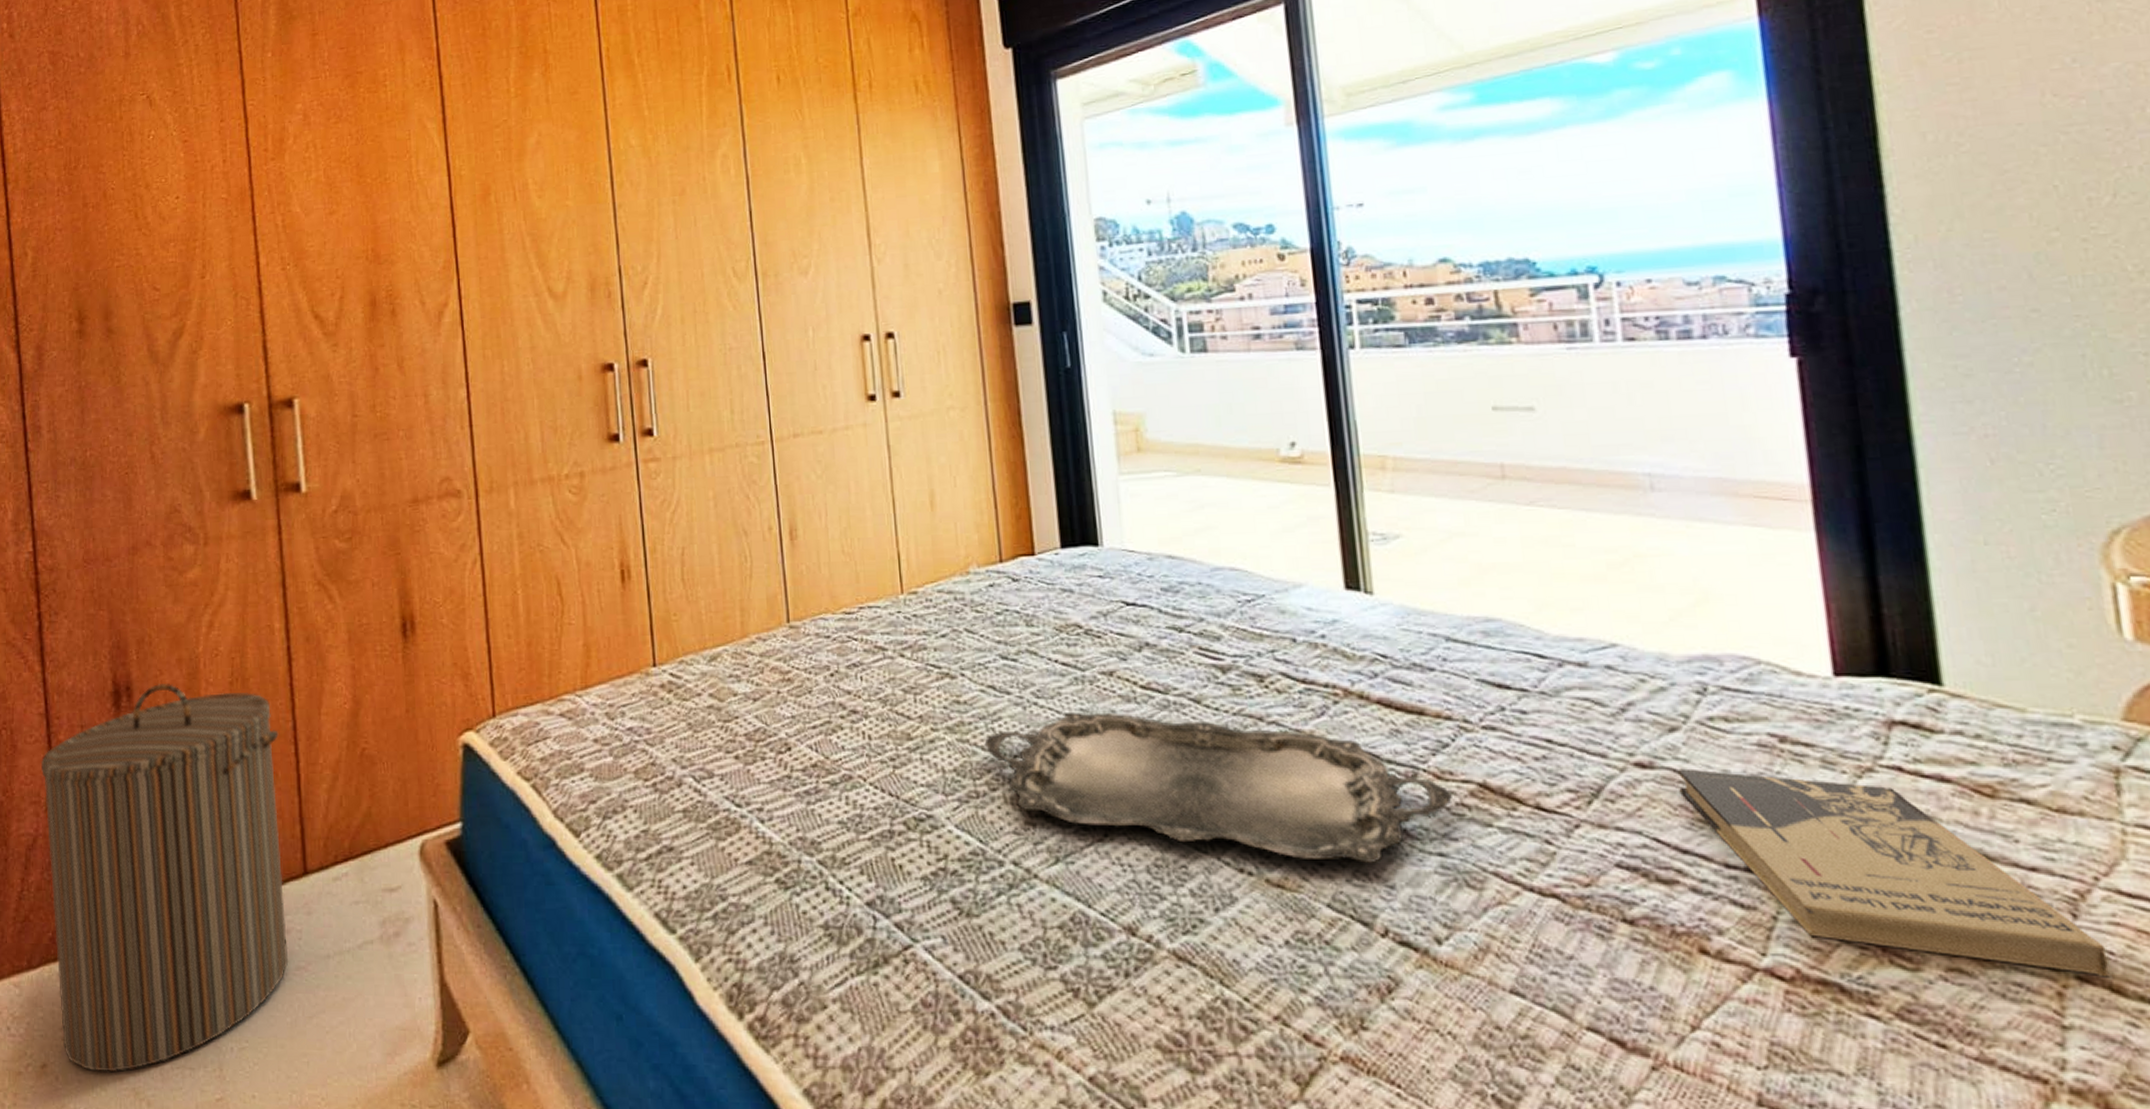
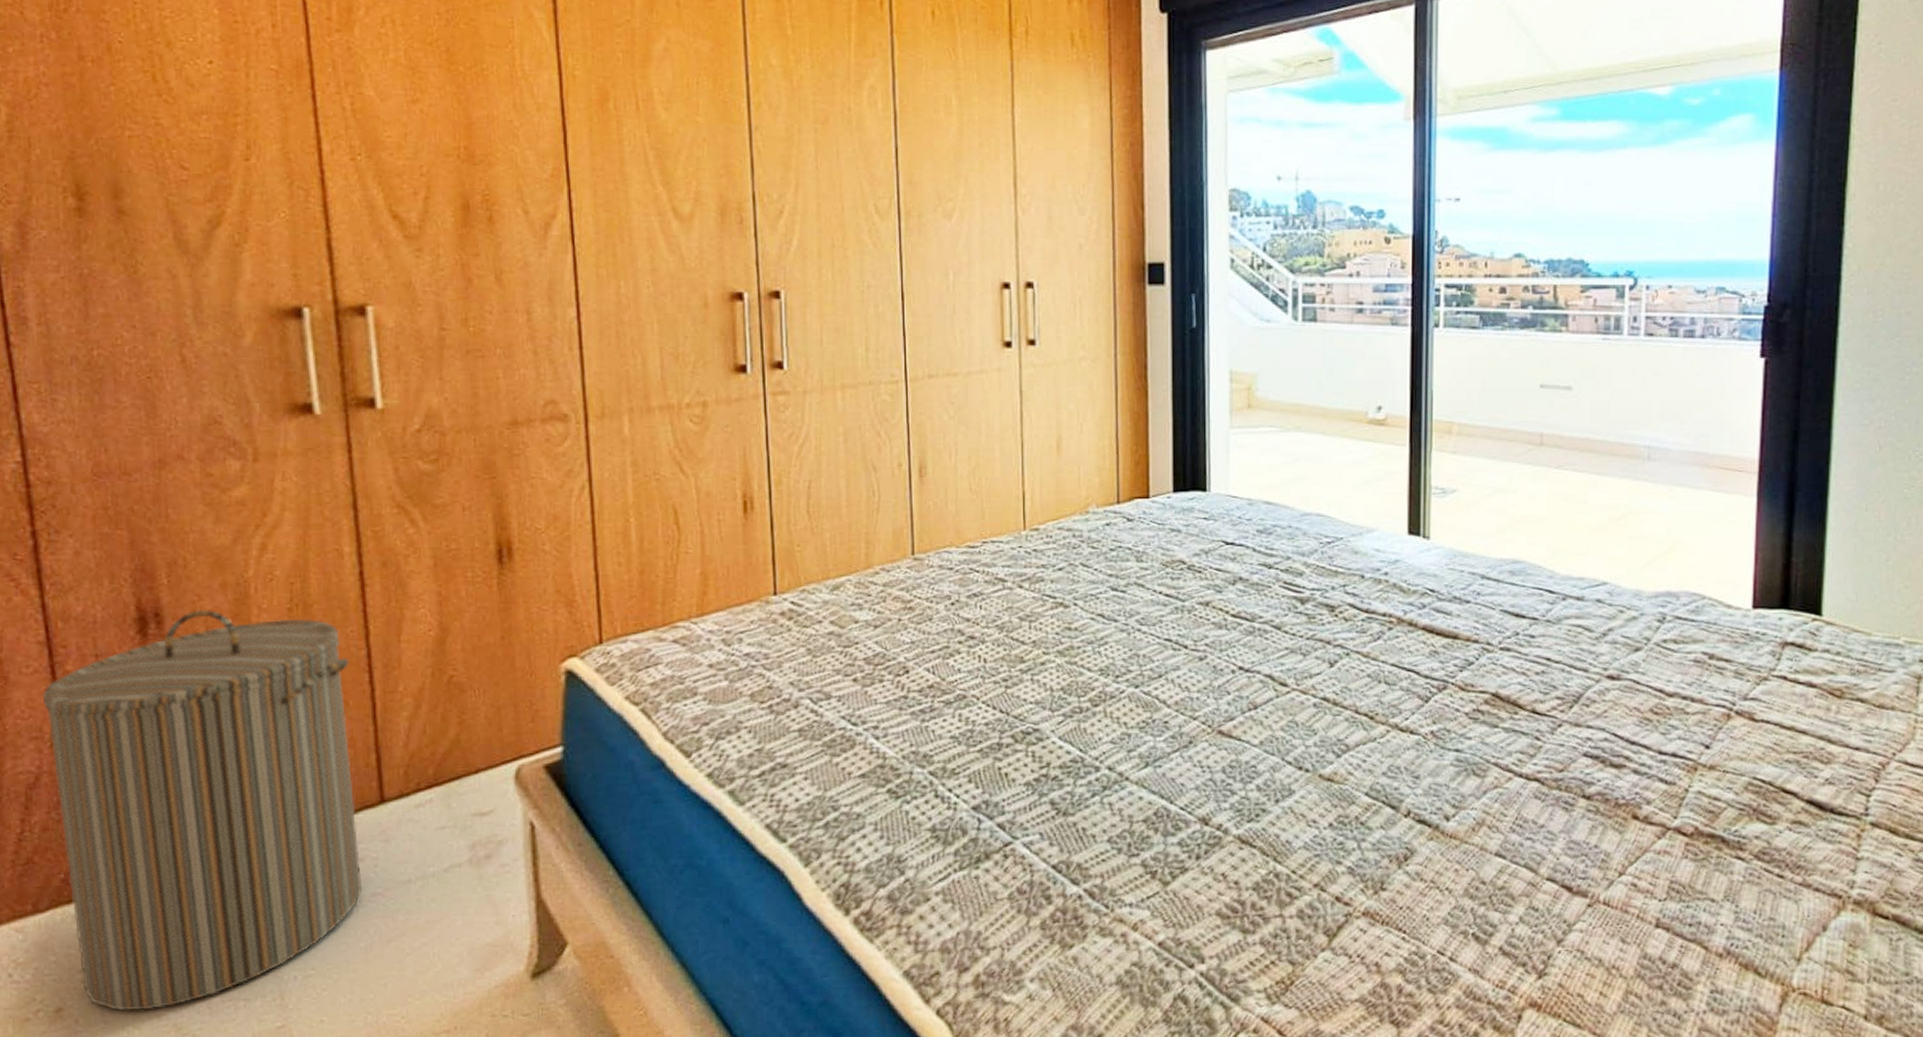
serving tray: present [984,712,1453,863] -> none [1090,638,1471,759]
book: present [1678,768,2110,978] -> none [1635,679,1892,823]

